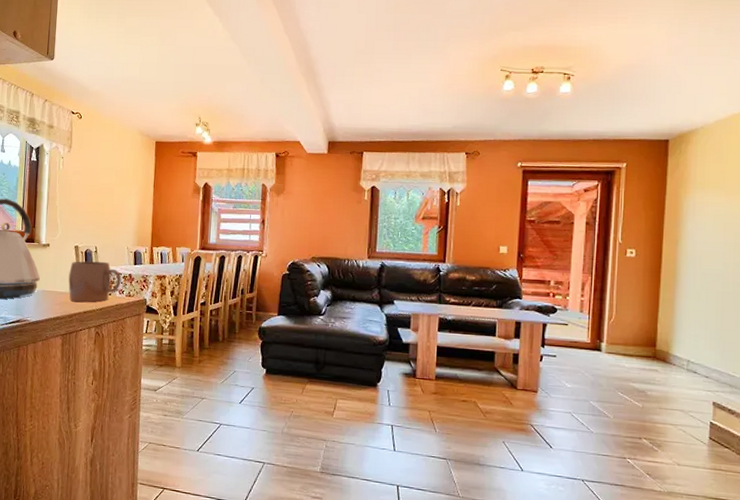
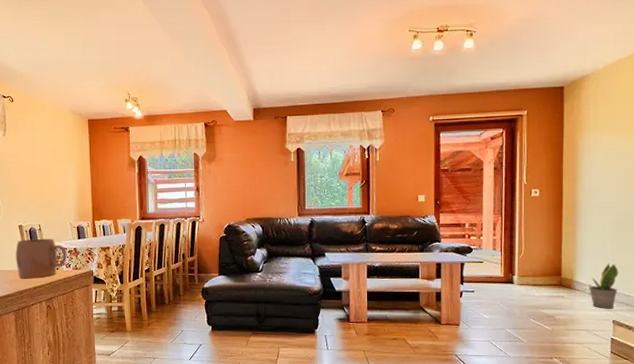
potted plant: none [688,338,723,389] -> present [589,263,619,309]

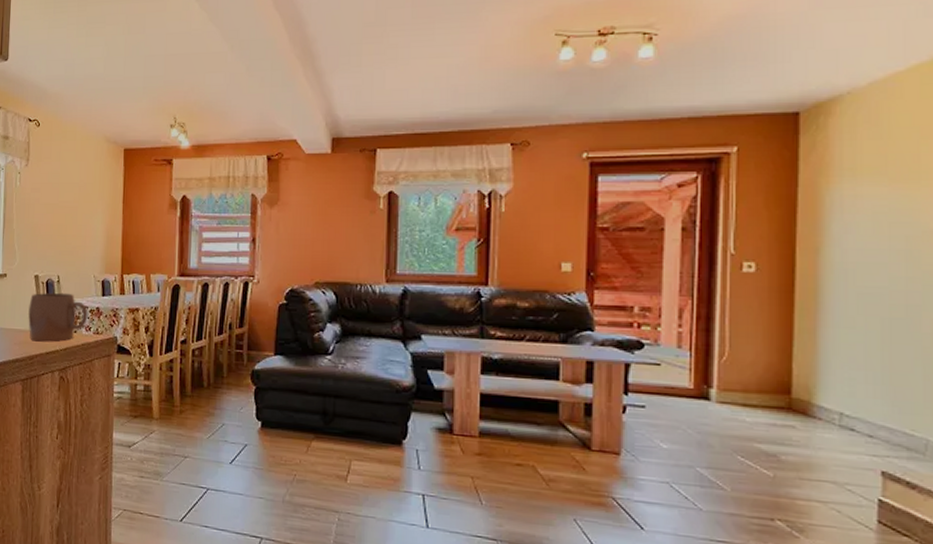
potted plant: present [589,263,619,309] -> none [840,382,893,454]

